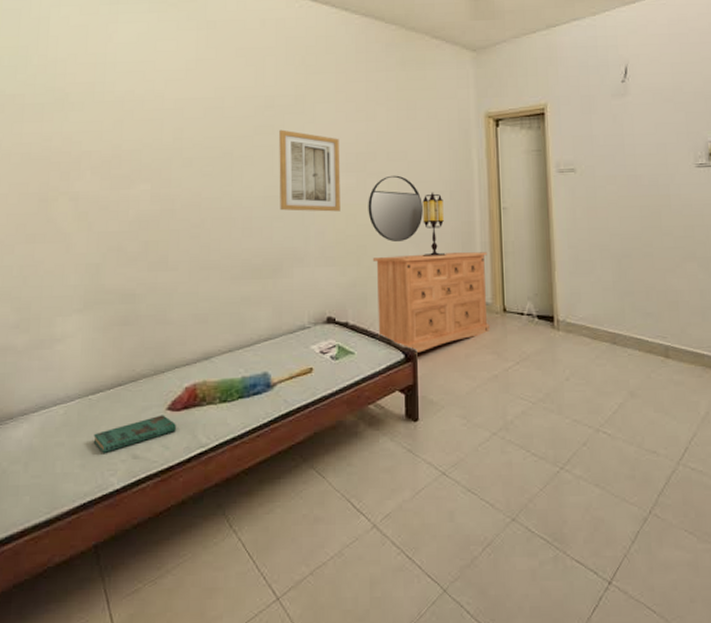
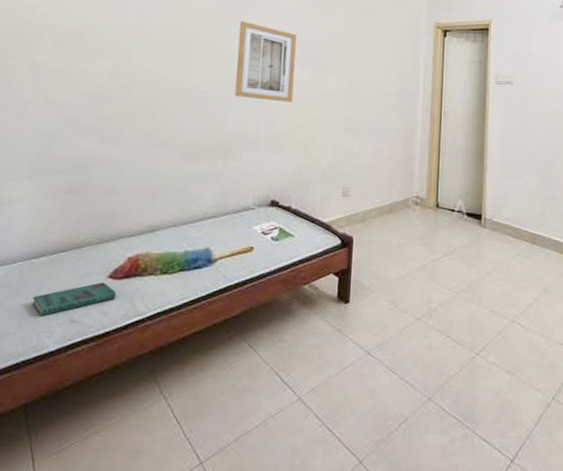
home mirror: present [368,175,423,241] -> none [318,73,370,135]
dresser: present [372,252,490,354] -> none [318,148,426,241]
table lamp: present [422,192,447,256] -> none [366,92,389,152]

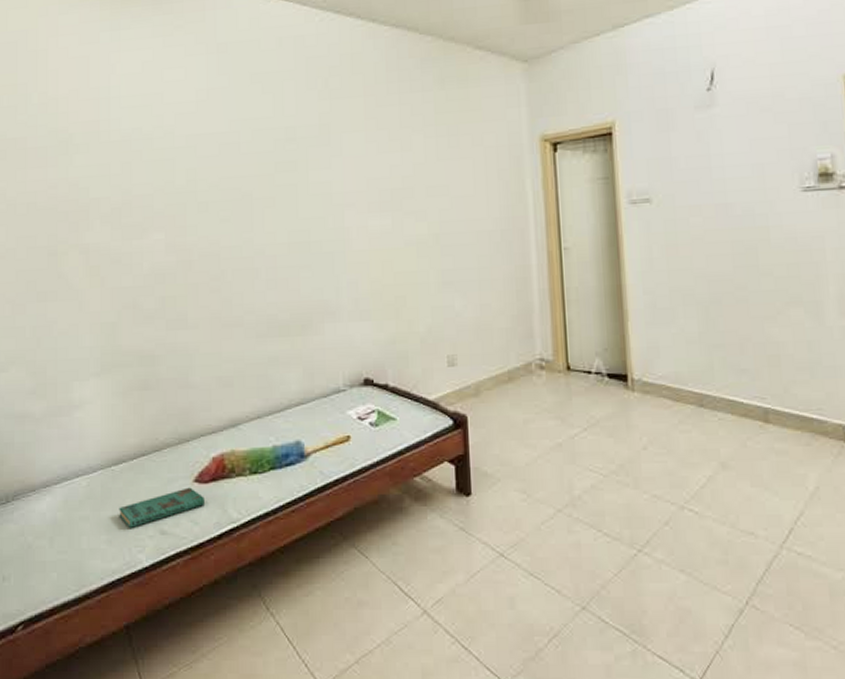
wall art: present [235,21,297,103] -> none [303,165,375,259]

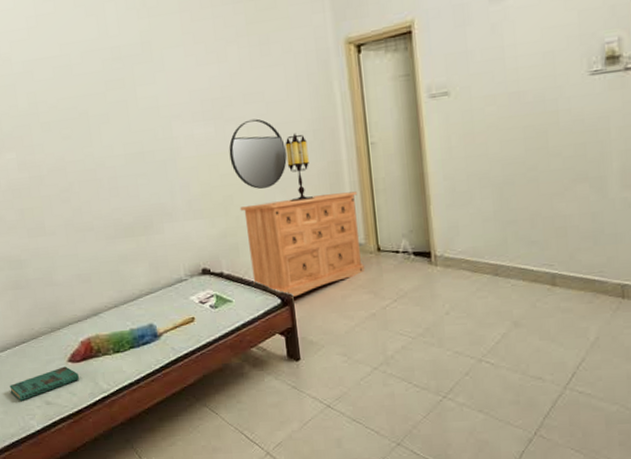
home mirror: none [406,213,470,291] -> present [228,118,287,189]
dresser: none [413,301,551,420] -> present [239,191,365,298]
table lamp: none [469,232,499,307] -> present [285,133,316,202]

